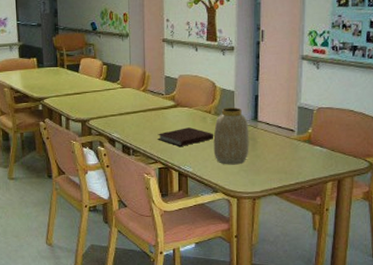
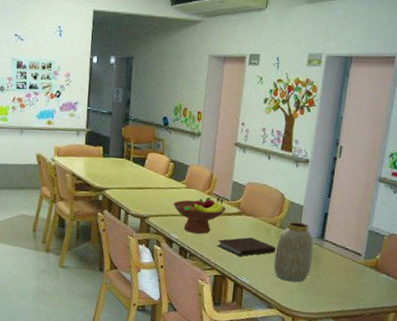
fruit bowl: none [111,93,163,130] -> present [173,197,227,234]

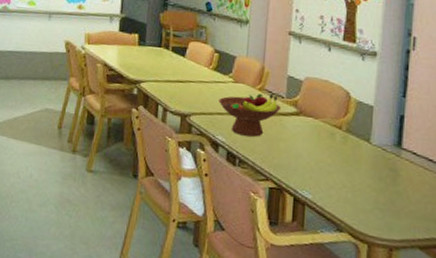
notebook: present [217,237,277,256] -> none [271,142,344,165]
vase: present [273,222,314,283] -> none [341,125,390,201]

